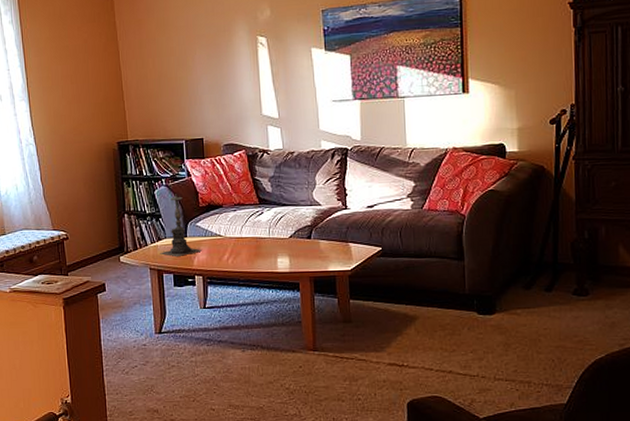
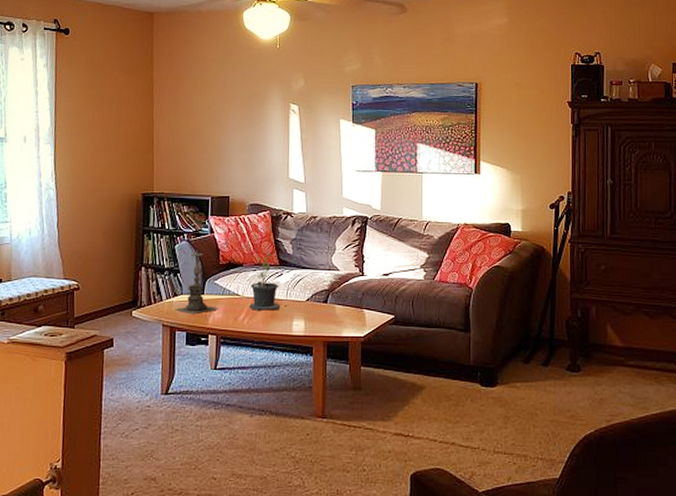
potted plant: none [232,191,272,250] -> present [249,252,289,311]

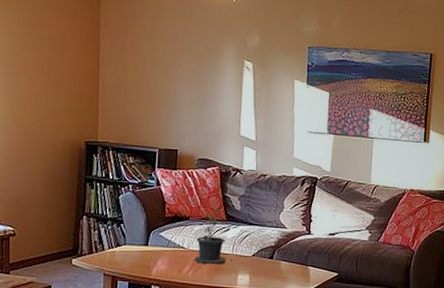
candle holder: present [174,250,219,315] -> none [117,201,163,265]

